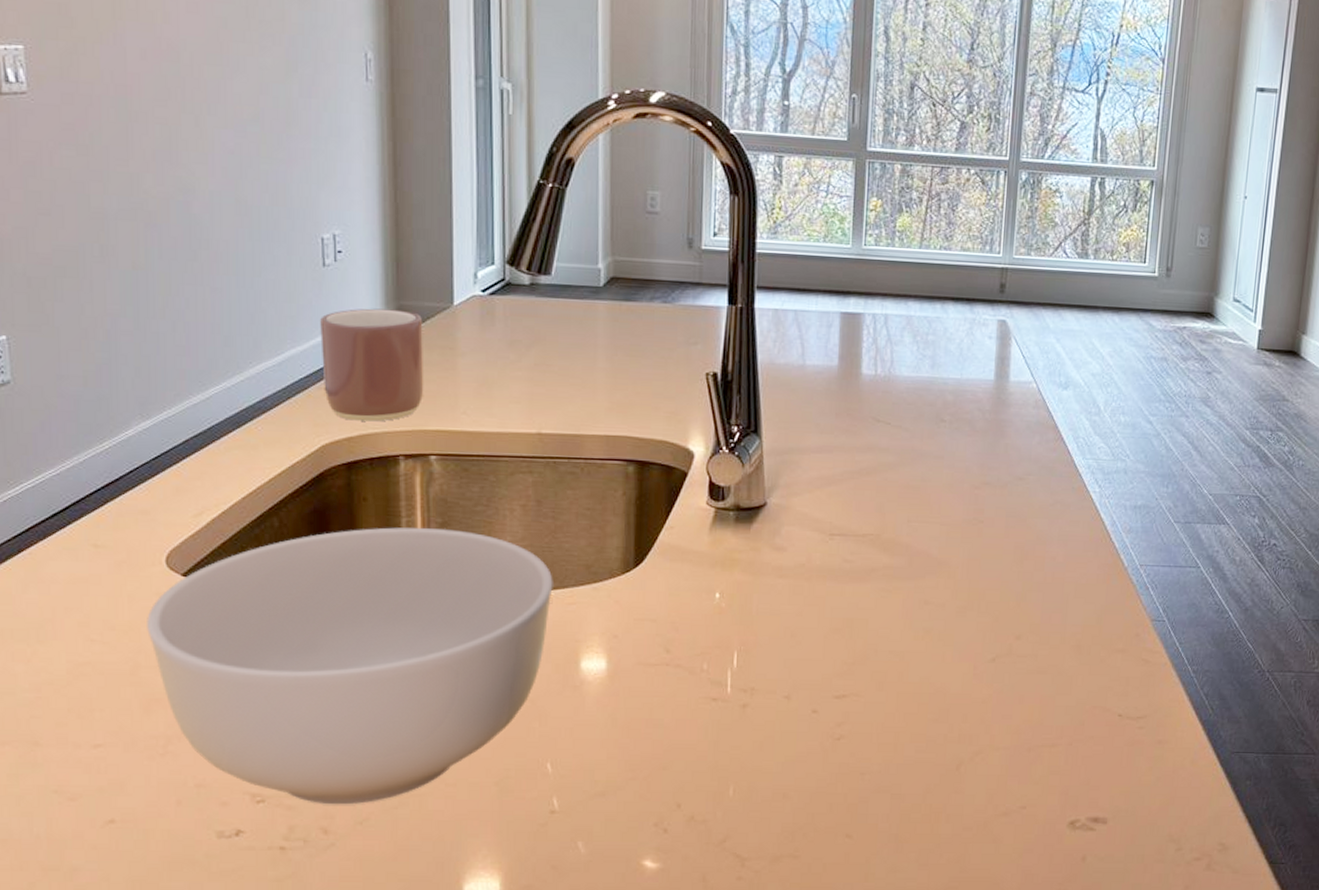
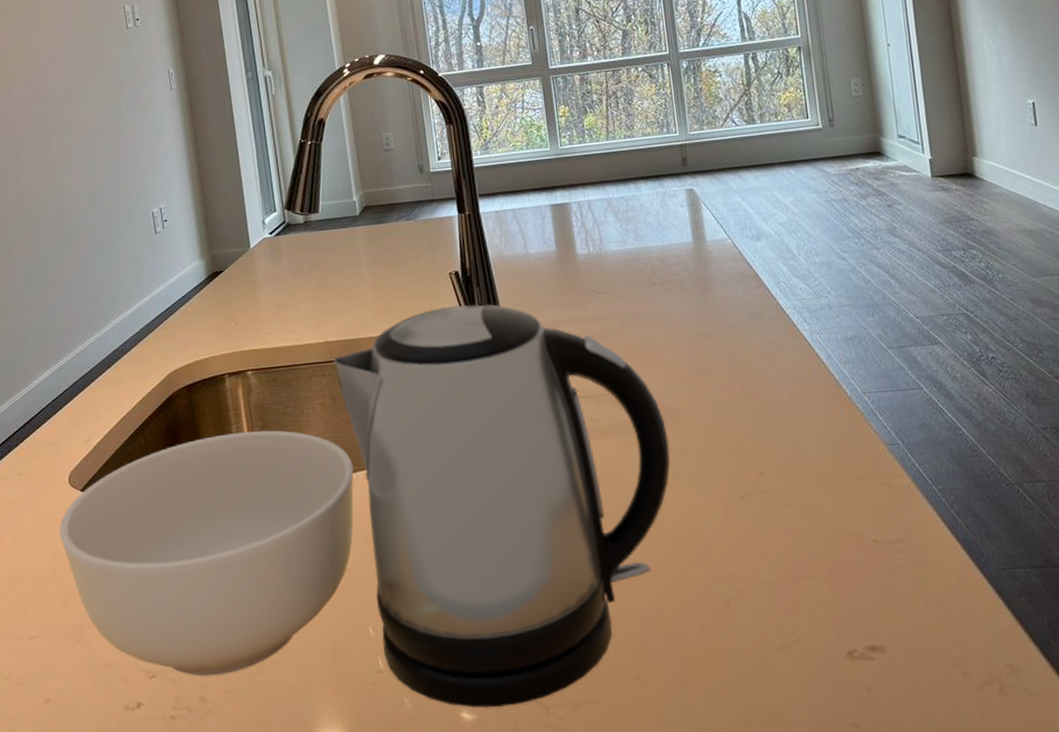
mug: present [320,308,424,422] -> none [157,258,237,351]
kettle: none [544,411,928,857] -> present [333,304,671,708]

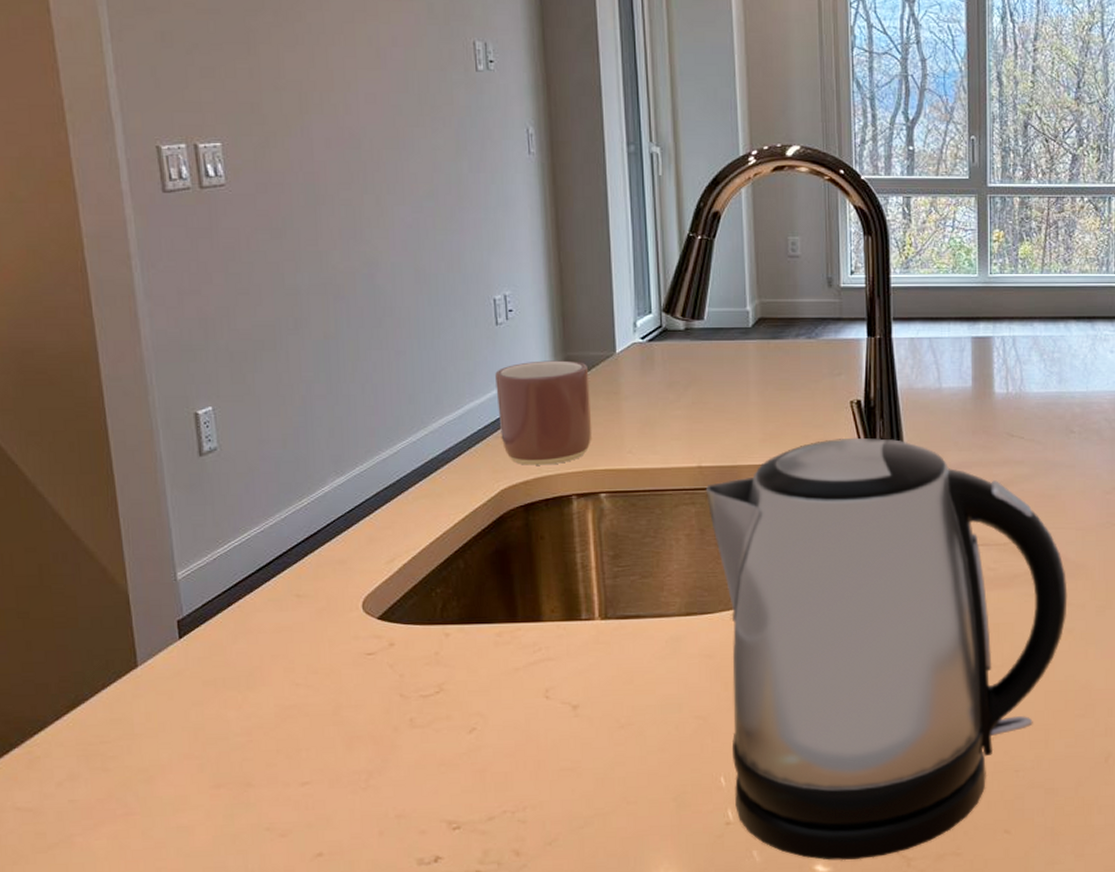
bowl: present [59,430,355,676] -> none [346,561,720,828]
mug: none [157,258,237,351] -> present [495,360,592,465]

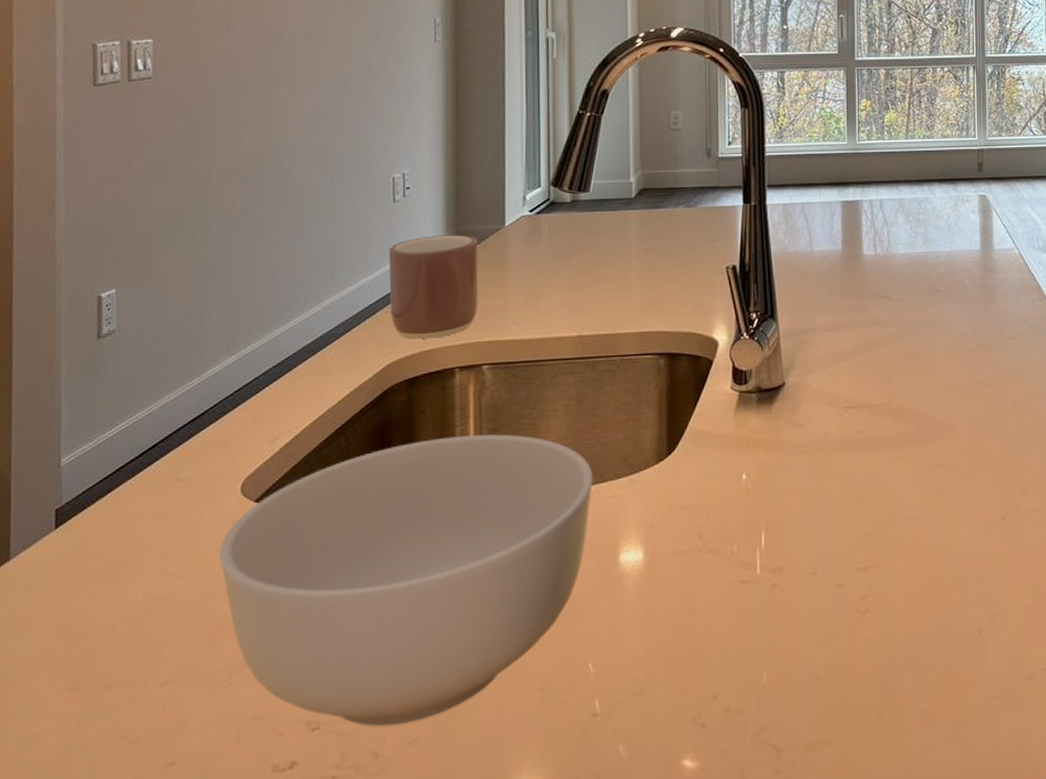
bowl: none [346,561,720,828] -> present [219,434,595,727]
kettle: present [705,437,1068,861] -> none [584,302,937,754]

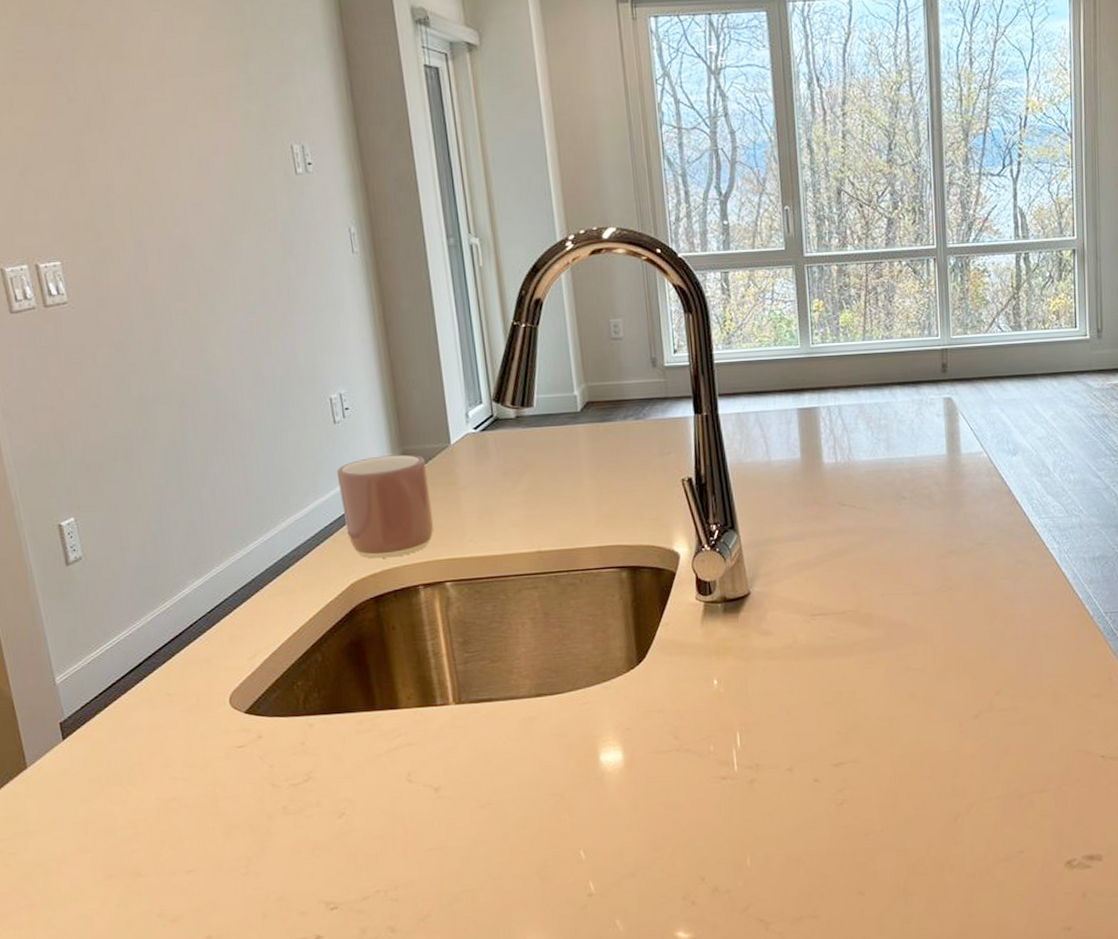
bowl: present [219,434,595,727] -> none [219,647,568,906]

